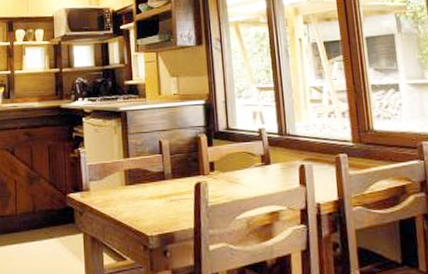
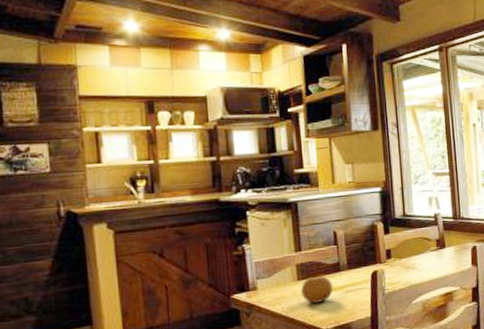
fruit: none [128,183,158,209] -> present [301,276,333,304]

